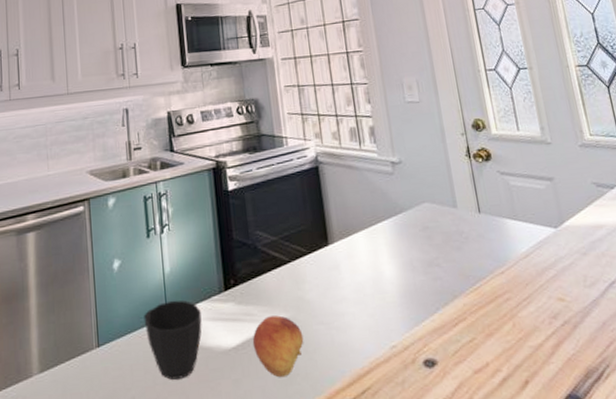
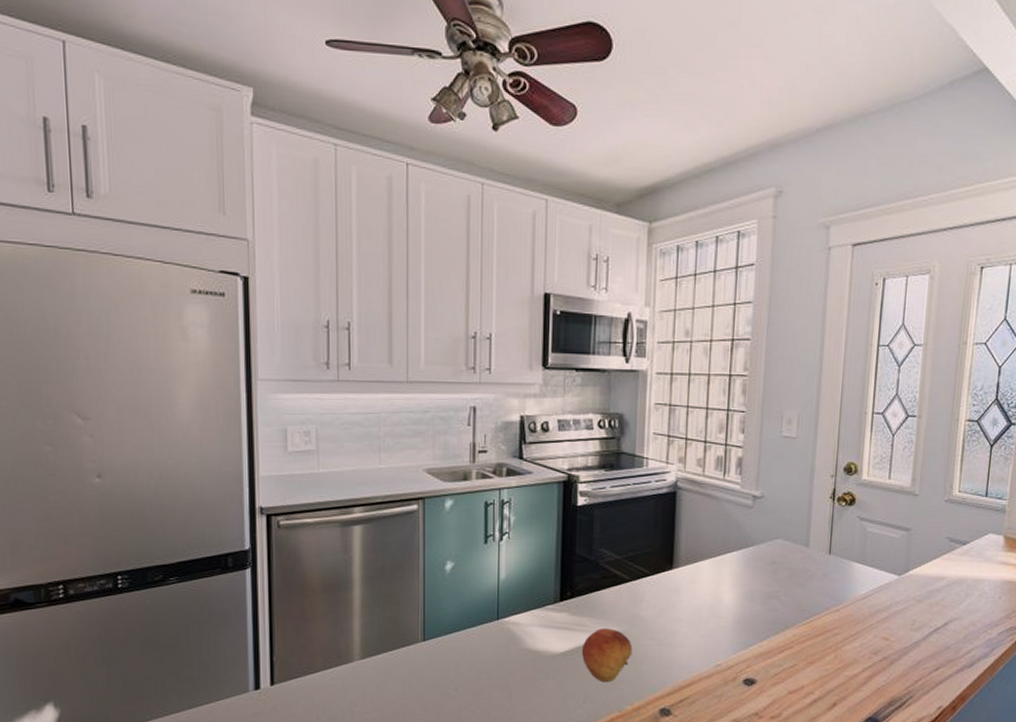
cup: present [144,300,202,380] -> none [473,605,533,676]

